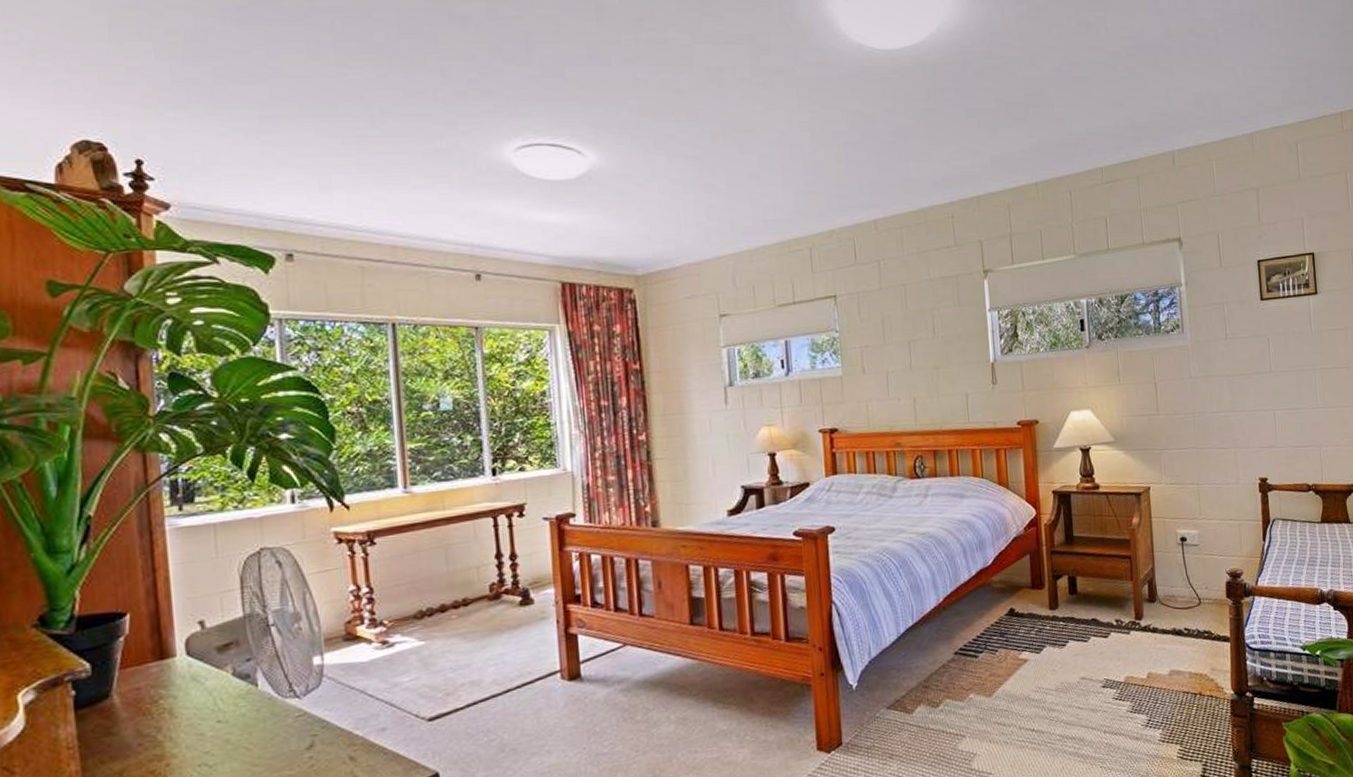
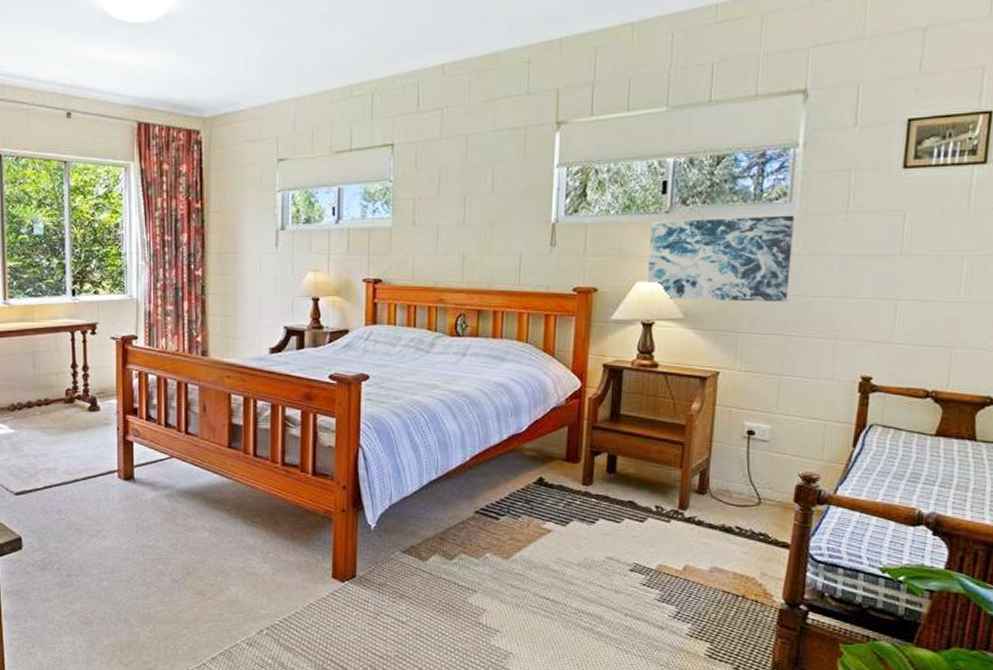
wall art: none [1075,344,1193,426] -> present [648,215,795,302]

